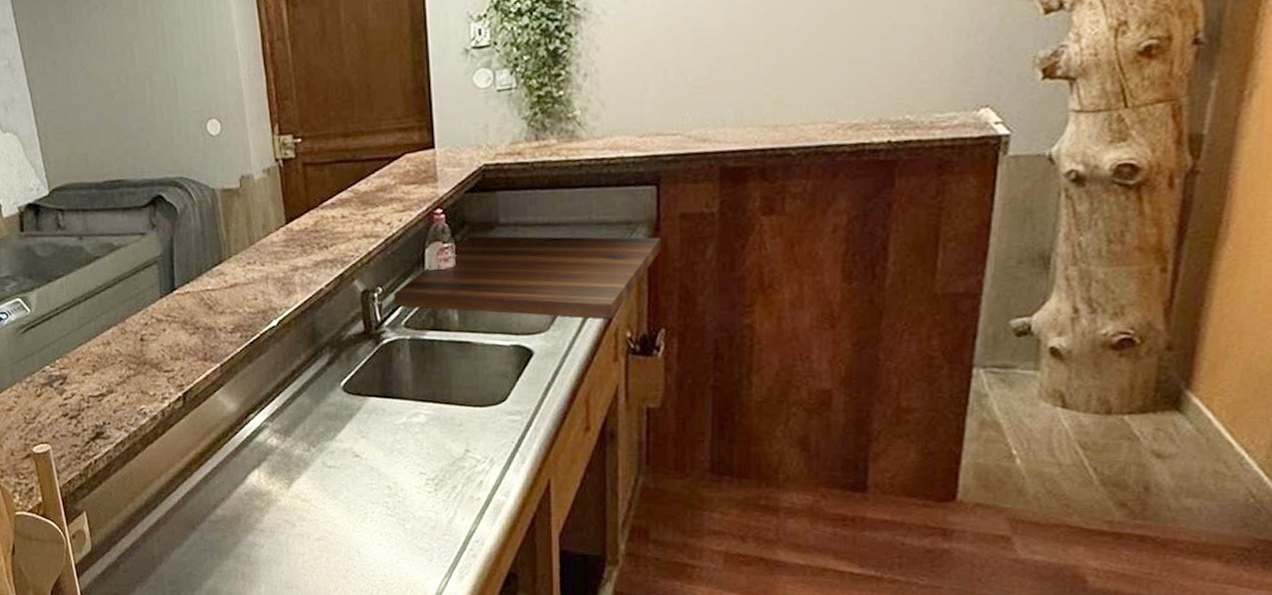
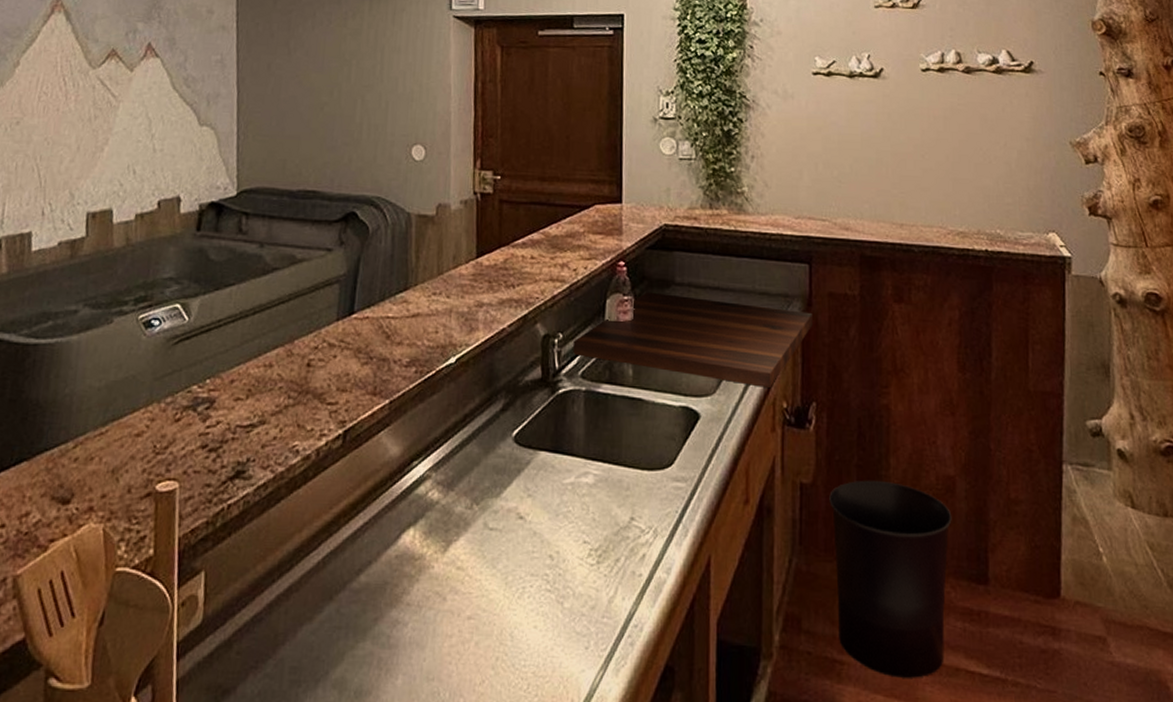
waste bin: none [680,399,826,578] -> present [829,480,952,678]

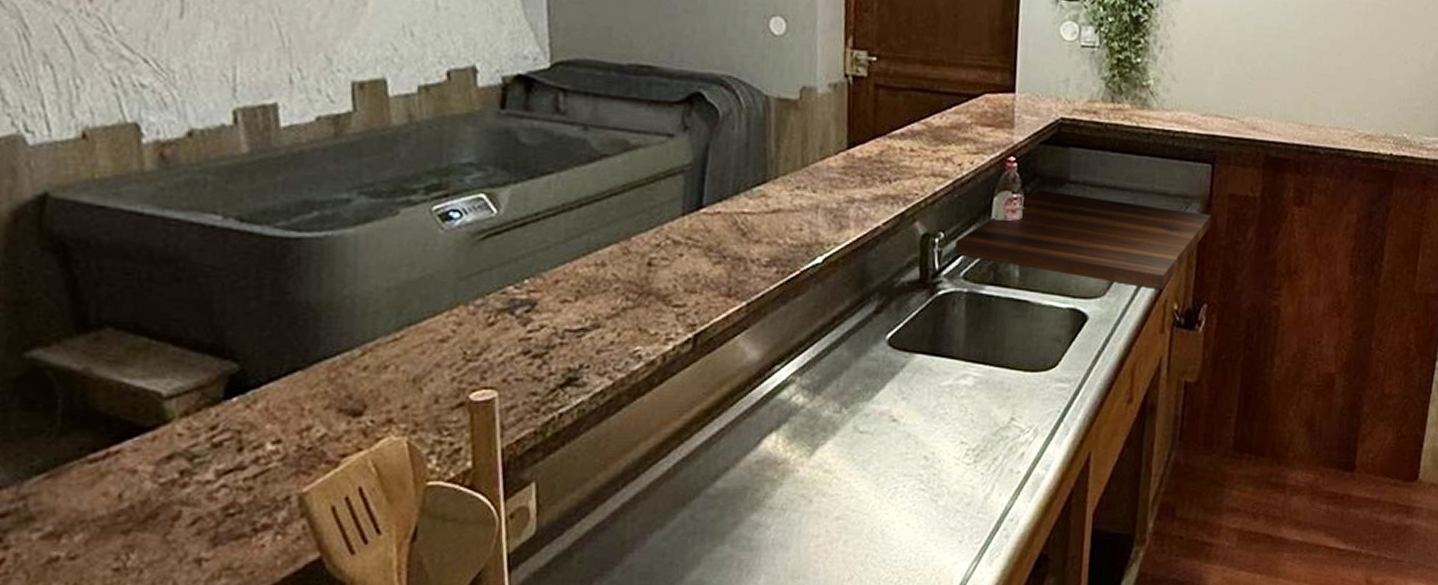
waste bin: present [829,480,952,678] -> none [1210,378,1328,555]

